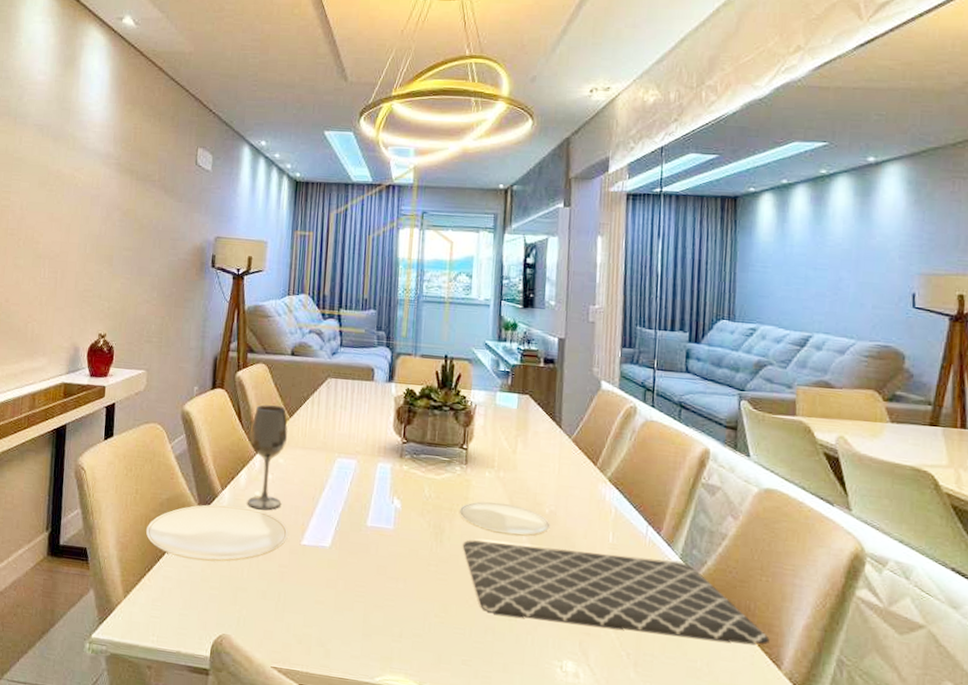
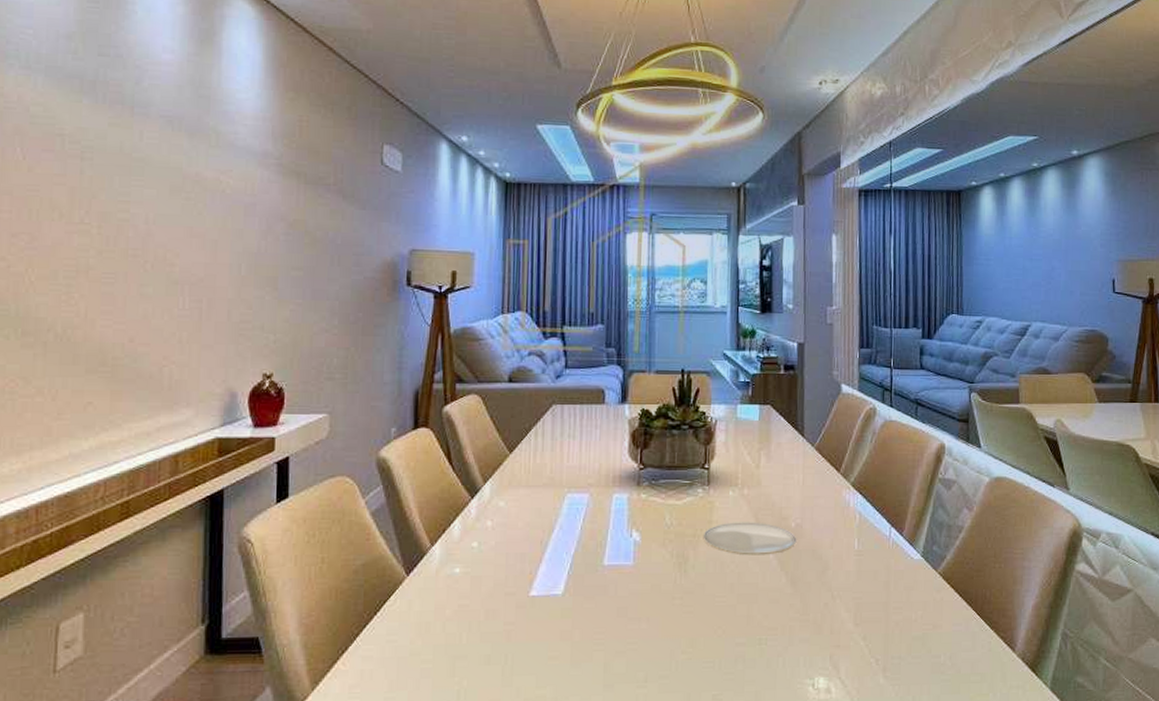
plate: present [145,504,288,562] -> none [336,562,514,633]
wine glass: present [247,405,288,510] -> none [462,442,509,563]
placemat: present [463,540,770,645] -> none [708,559,1004,640]

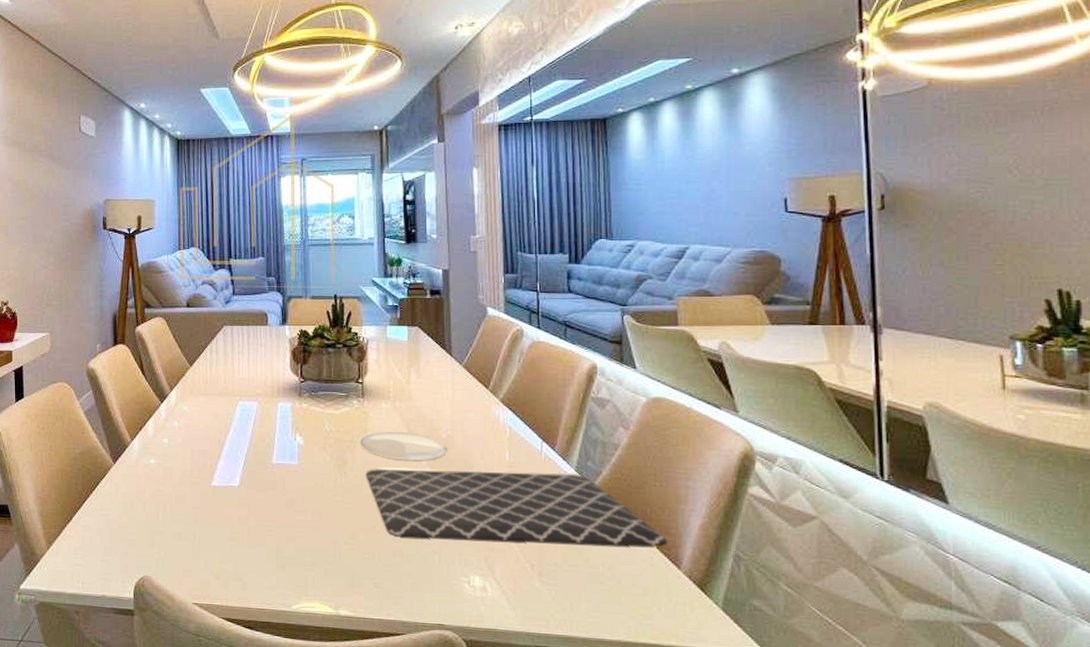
placemat: none [708,559,1004,640] -> present [365,469,668,547]

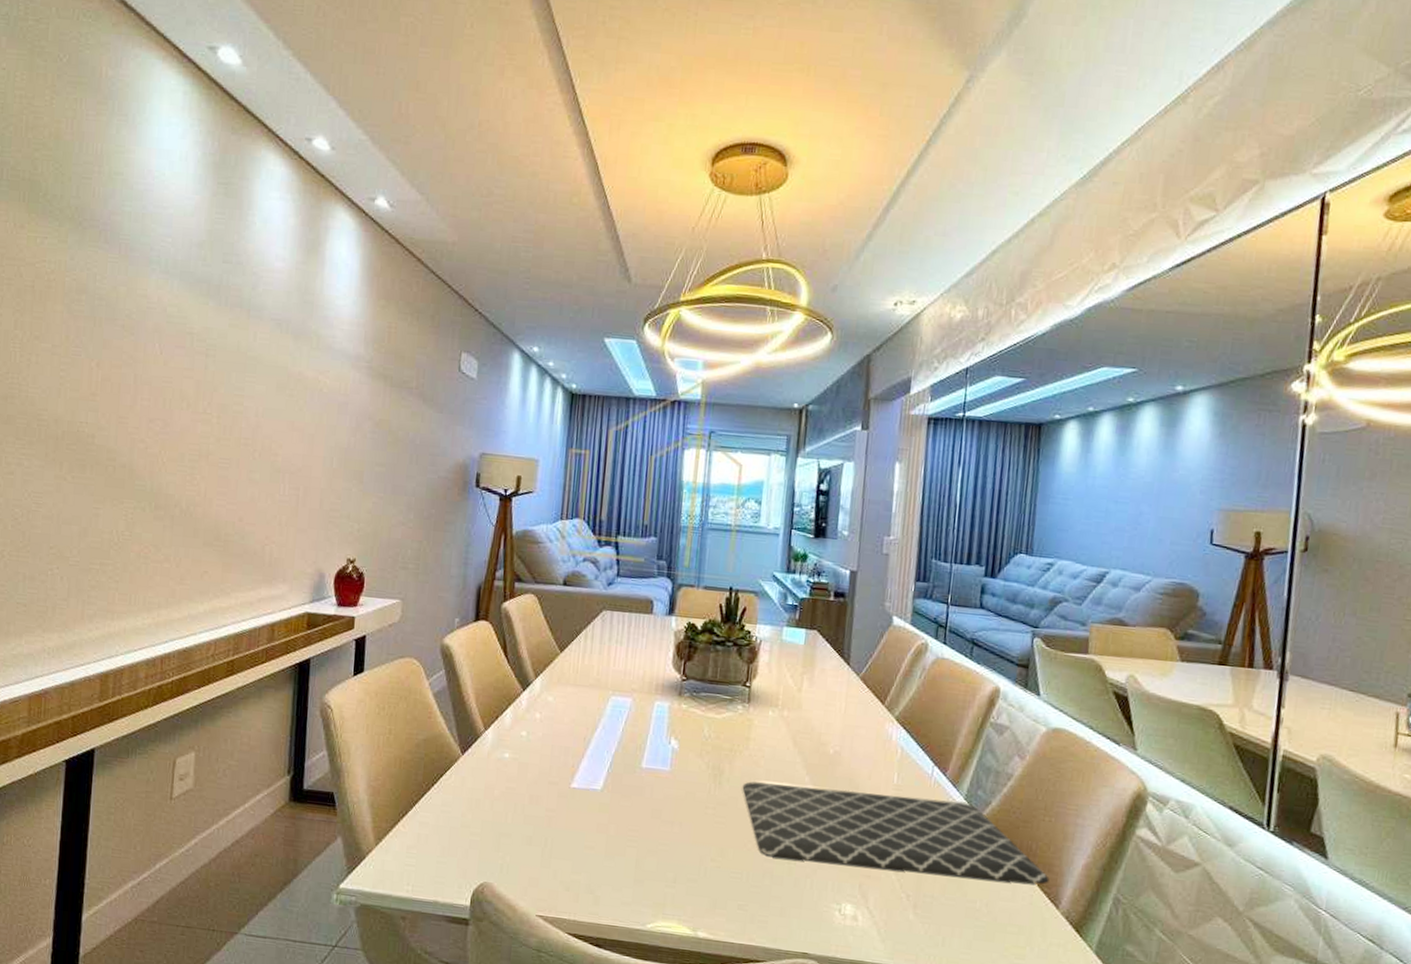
plate: present [359,431,448,462] -> none [739,741,834,778]

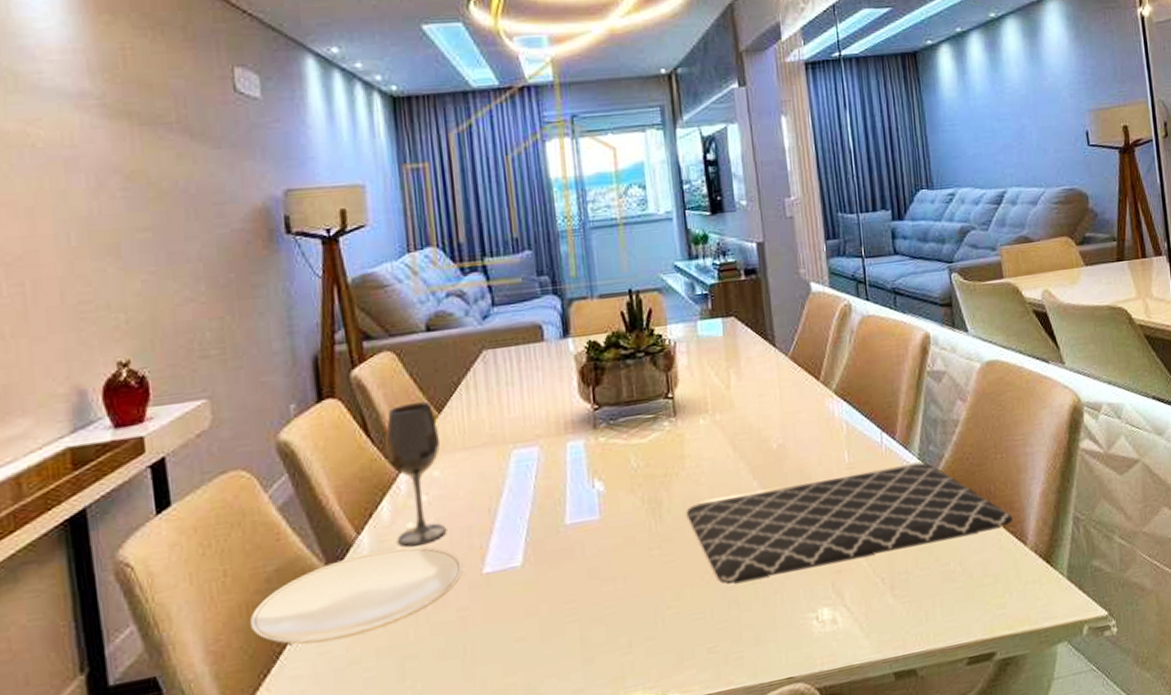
plate: none [399,745,557,807] -> present [249,546,463,645]
wine glass: none [512,638,558,751] -> present [385,402,447,546]

